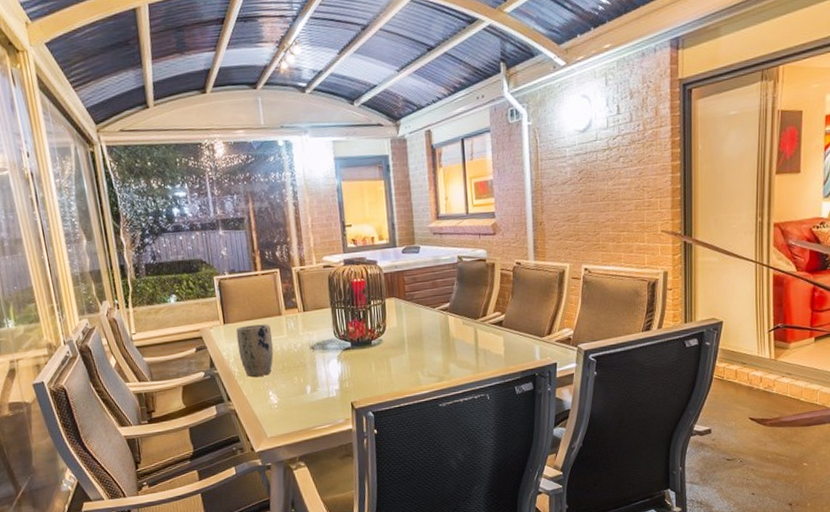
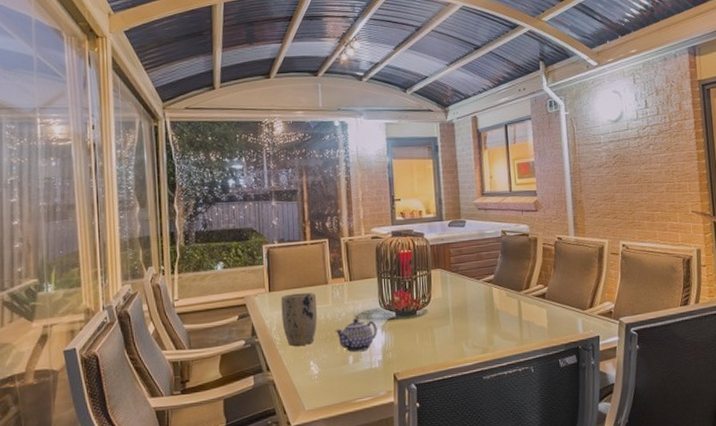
teapot: none [291,348,333,382] -> present [335,318,377,352]

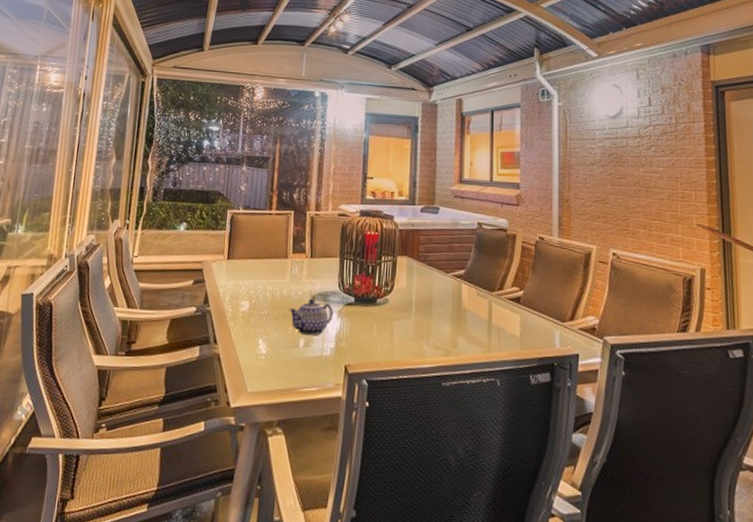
plant pot: present [281,292,318,346] -> none [236,264,275,321]

